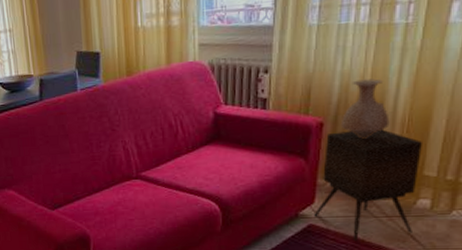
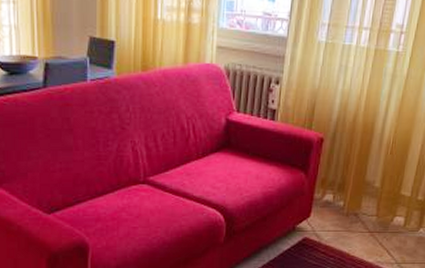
side table: present [314,129,422,241] -> none [309,148,402,254]
vase: present [340,79,390,139] -> none [337,100,378,157]

